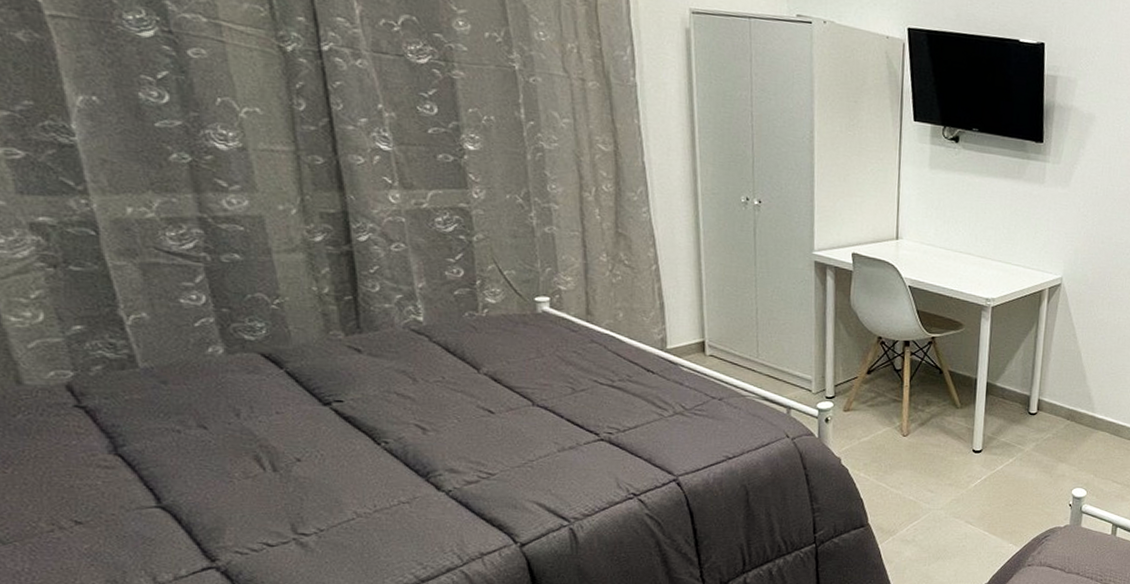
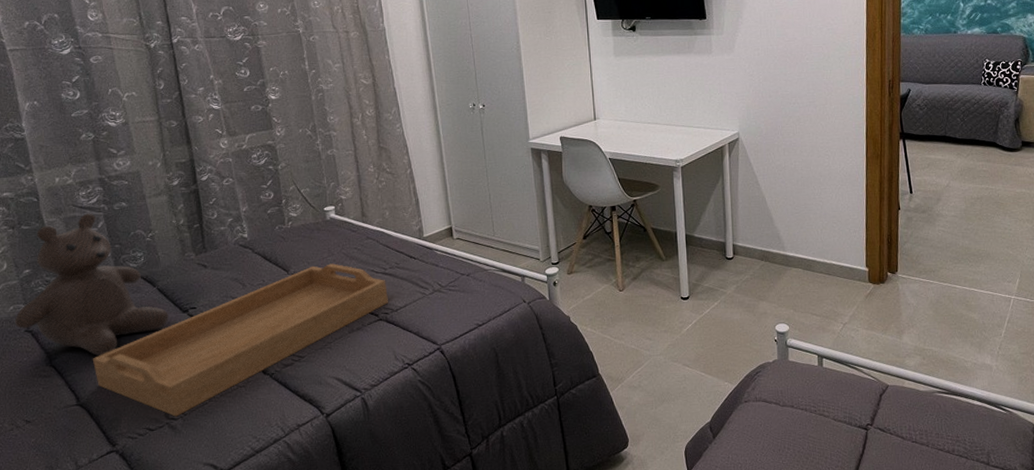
teddy bear: none [58,261,302,448] -> present [15,213,169,356]
serving tray: none [182,366,614,532] -> present [92,263,388,417]

